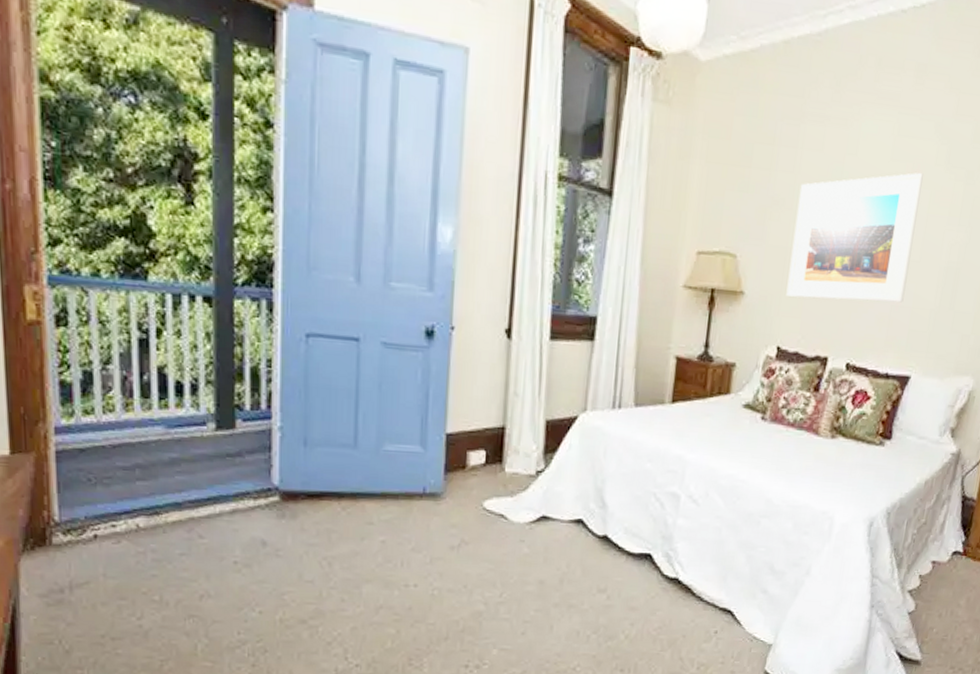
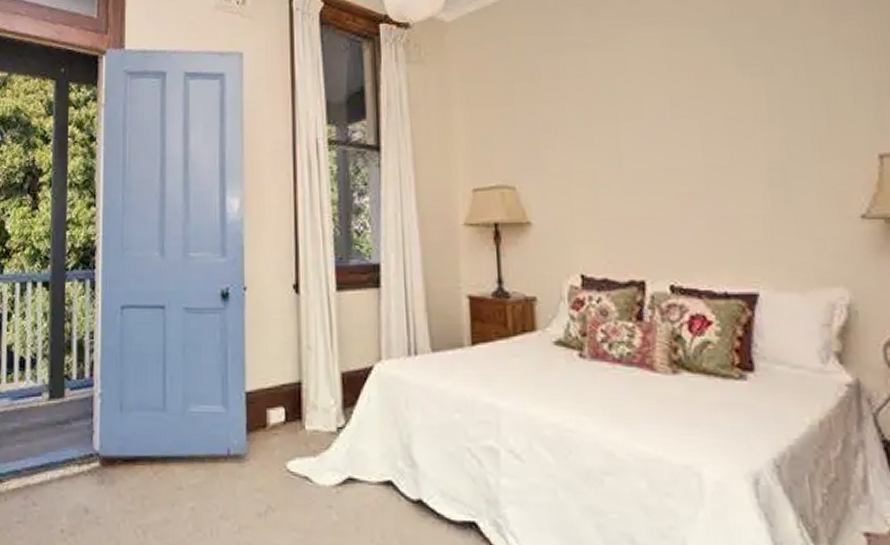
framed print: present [786,172,923,303] -> none [571,77,724,221]

